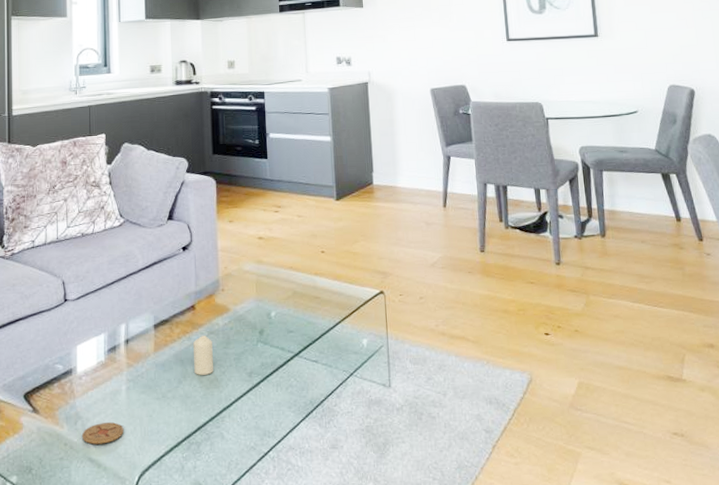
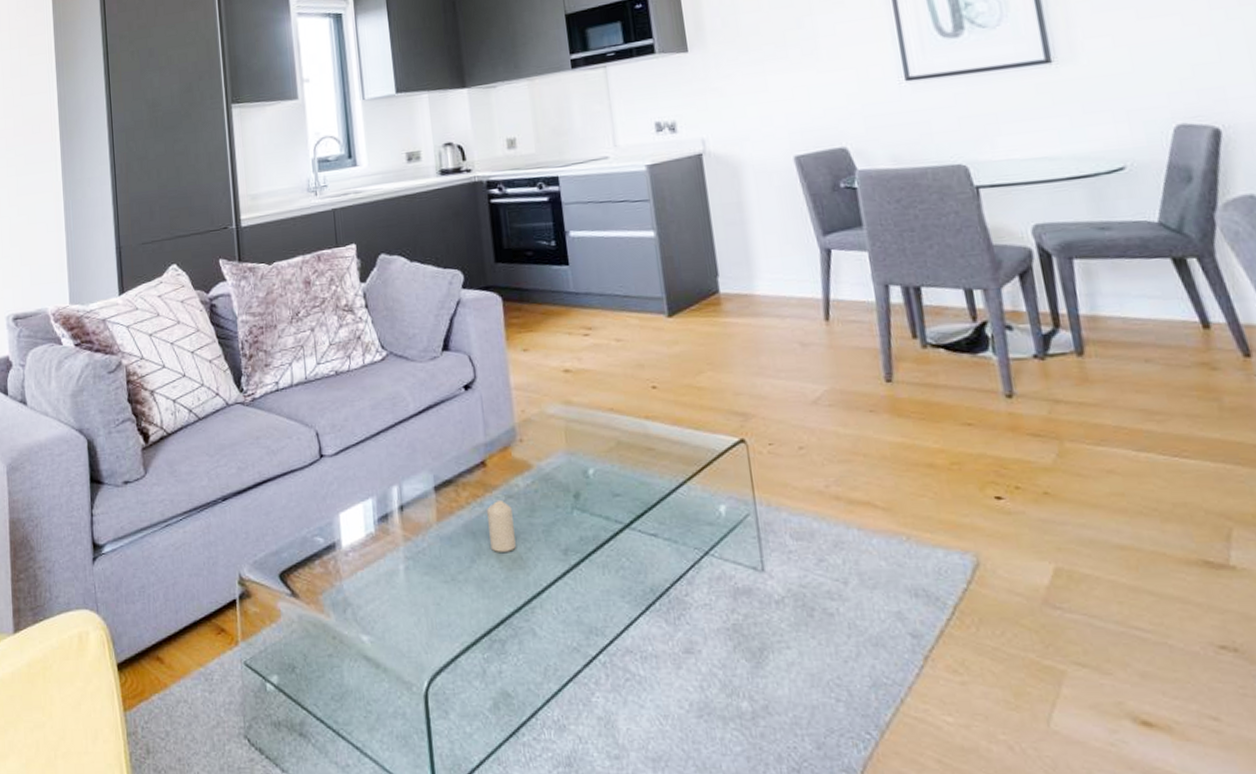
coaster: present [81,422,124,445] -> none [353,611,406,639]

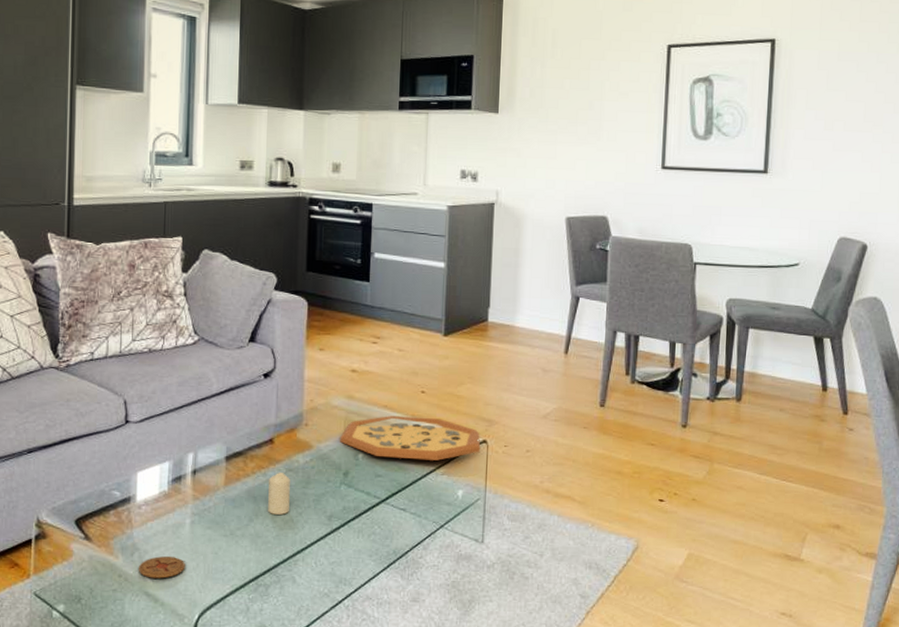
coaster: none [353,611,406,639] -> present [138,556,185,579]
decorative tray: none [563,418,740,472] -> present [340,416,481,461]

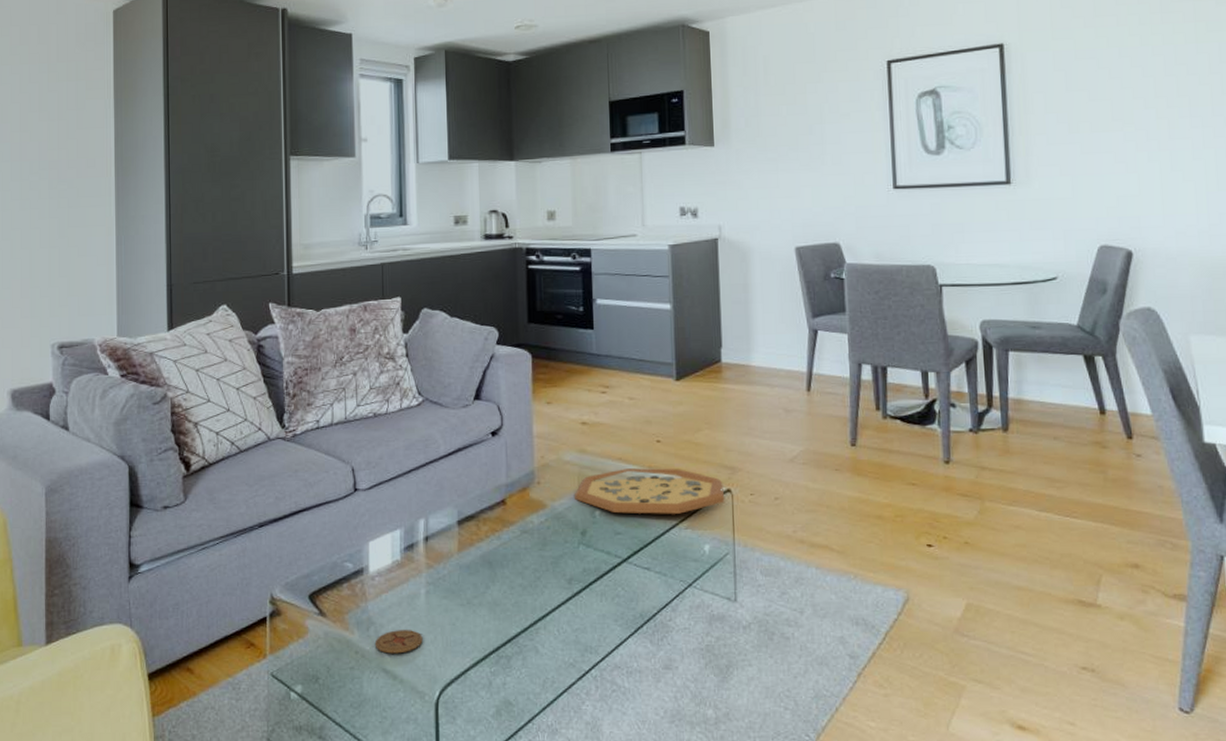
candle: present [268,473,290,515] -> none [504,535,527,580]

